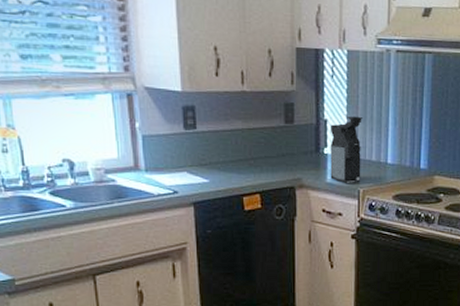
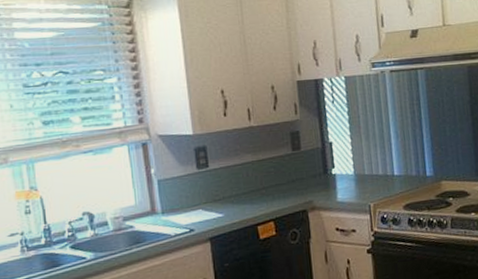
coffee maker: present [330,116,364,183] -> none [335,134,370,200]

